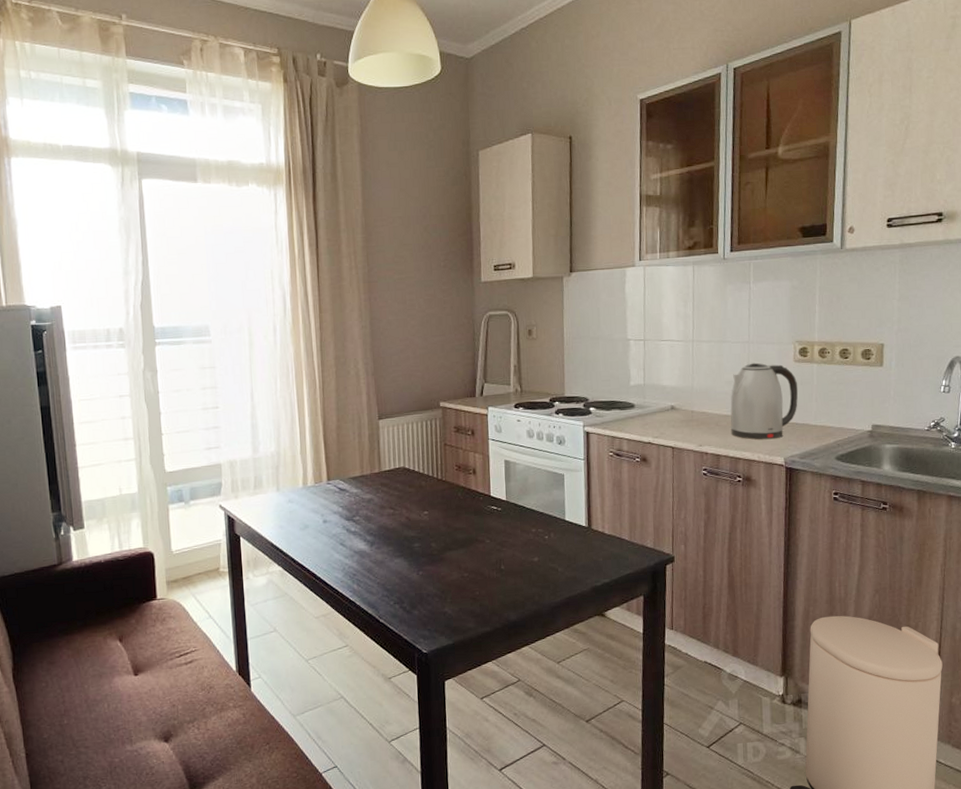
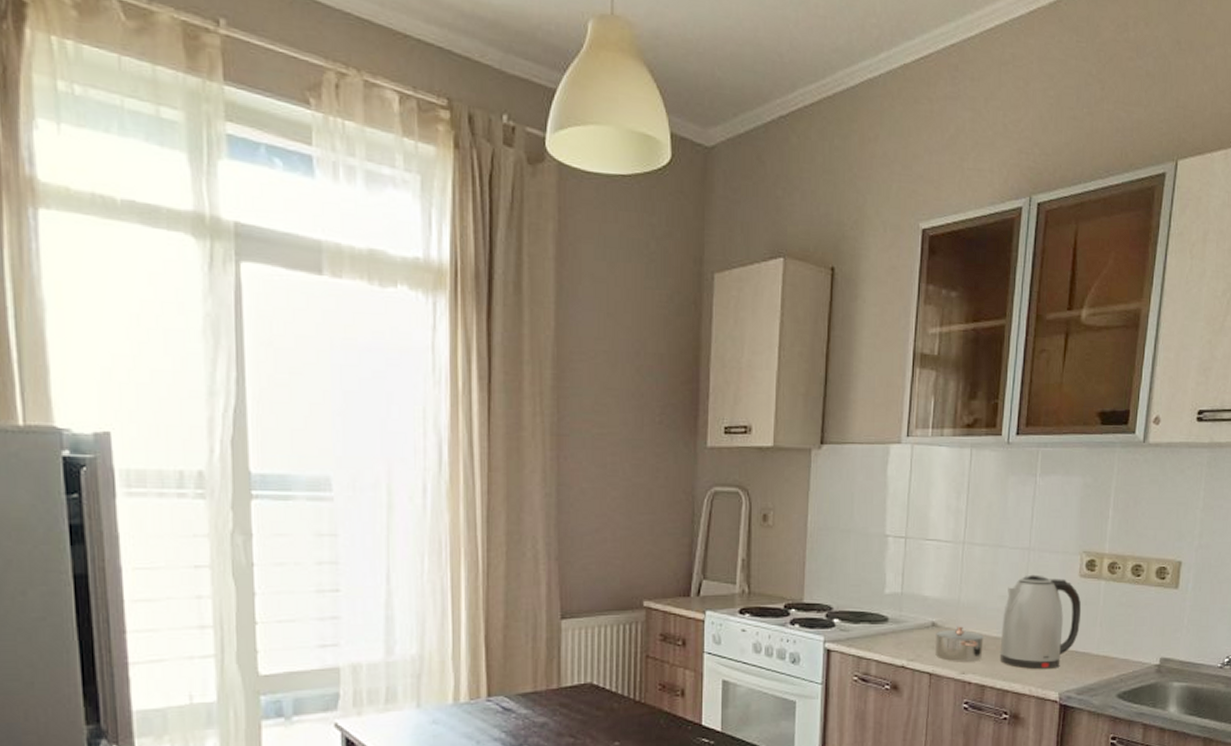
cooking pot: none [675,408,717,437] -> present [934,626,985,662]

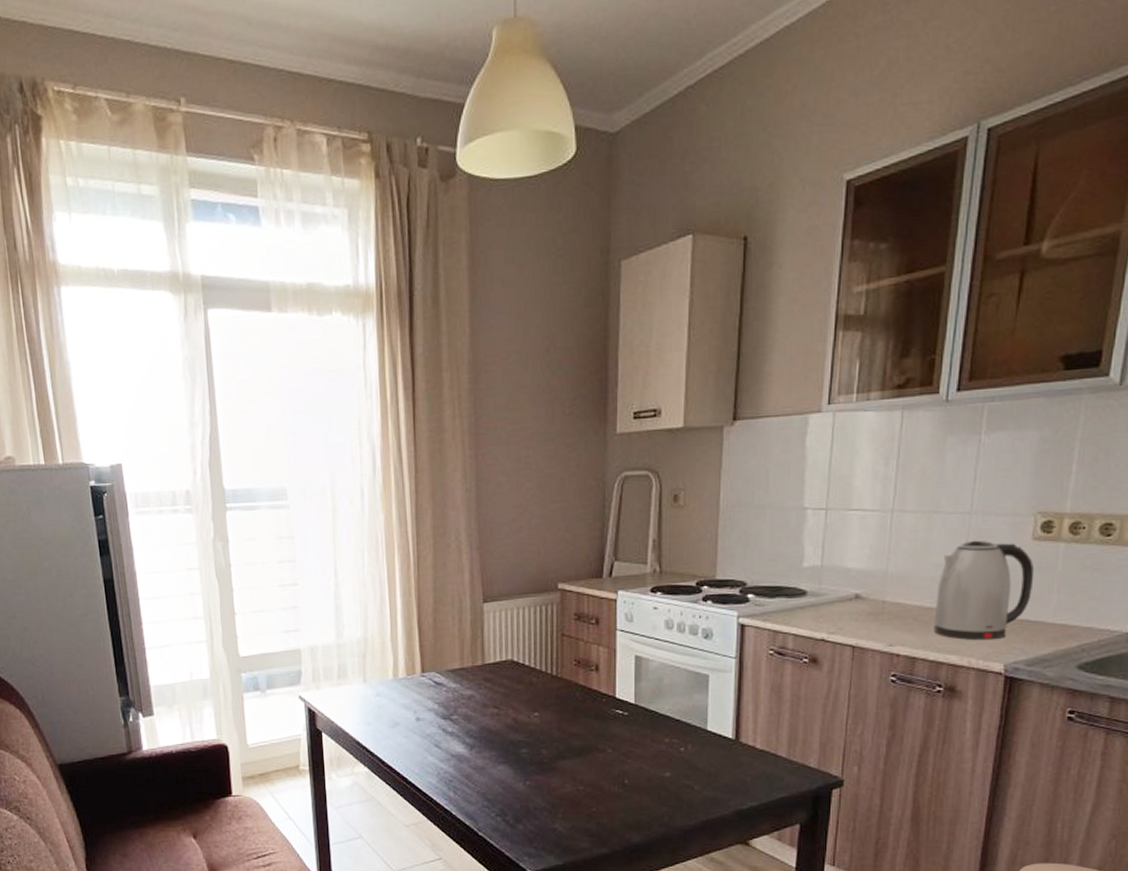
cooking pot: present [934,626,985,662] -> none [858,597,916,634]

